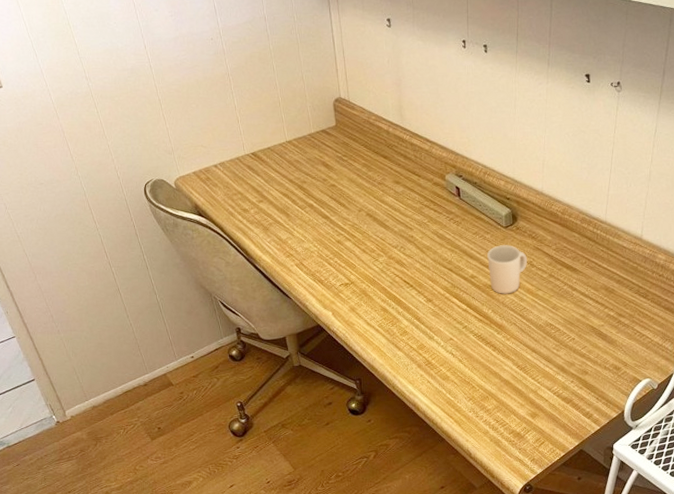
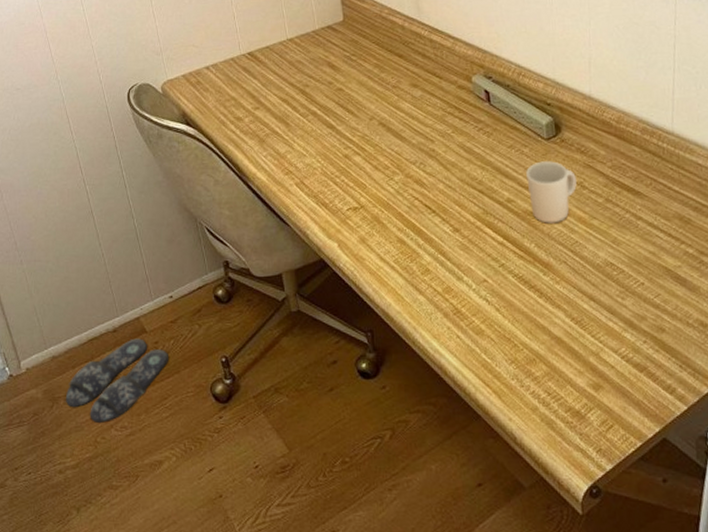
slippers: none [106,390,193,455] -> present [65,338,168,423]

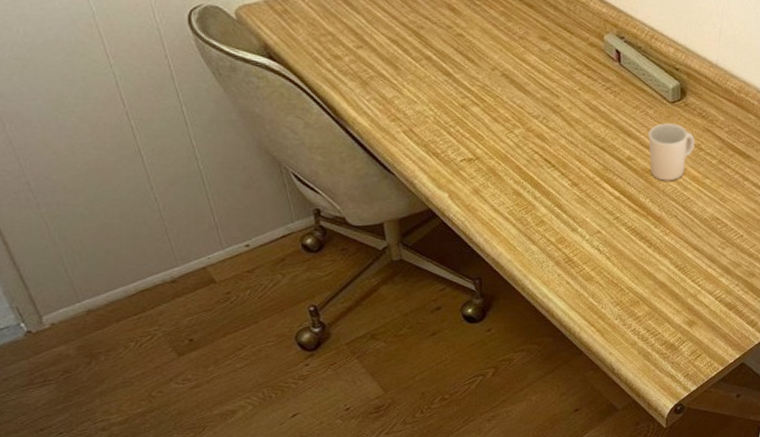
slippers: present [65,338,168,423] -> none [107,289,244,377]

